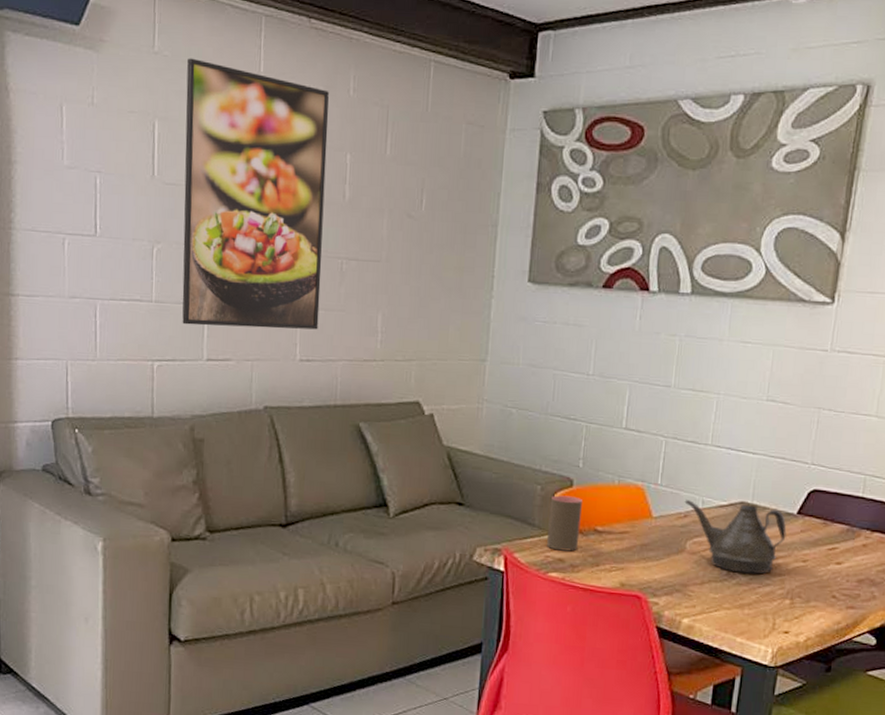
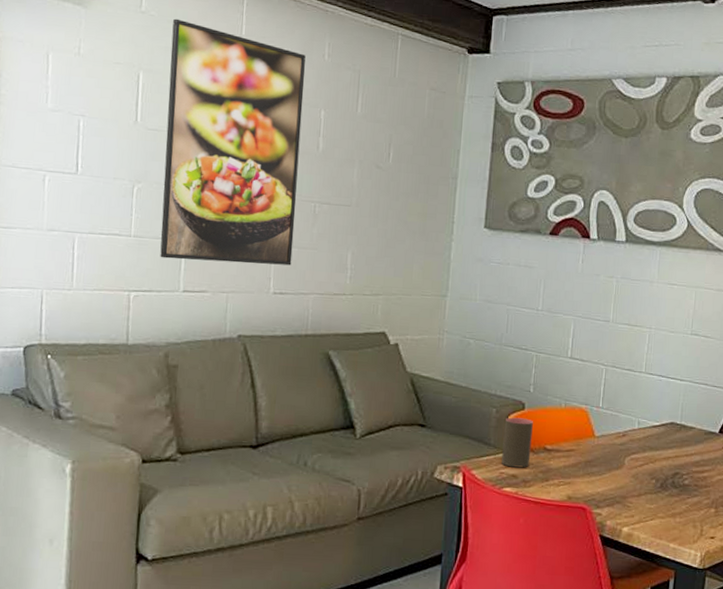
teapot: present [684,500,787,574] -> none [623,421,711,486]

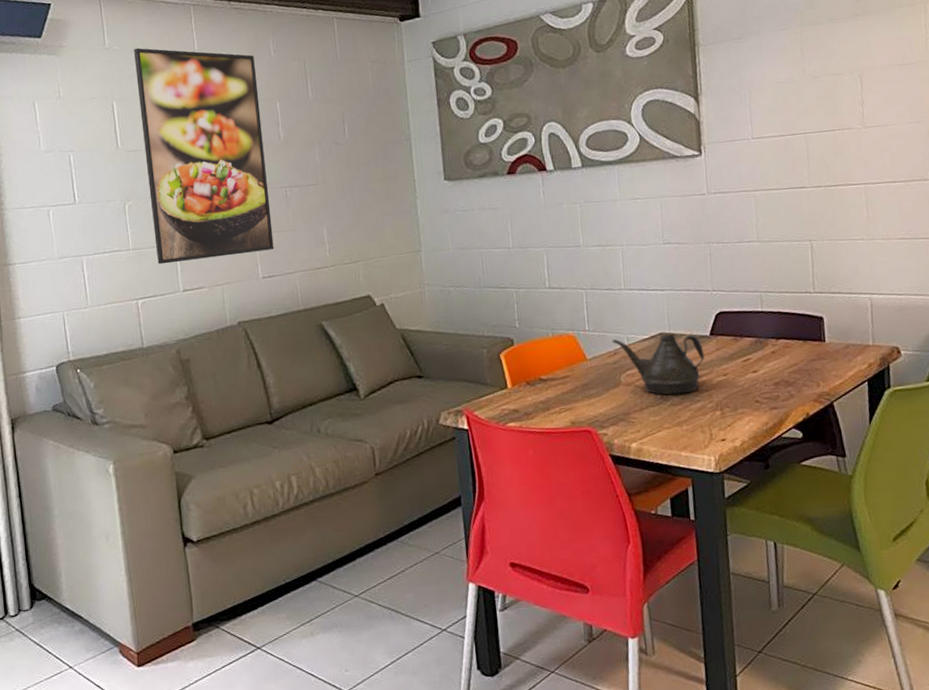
cup: present [501,417,533,468] -> none [497,353,529,403]
teapot: none [623,421,711,486] -> present [612,334,705,395]

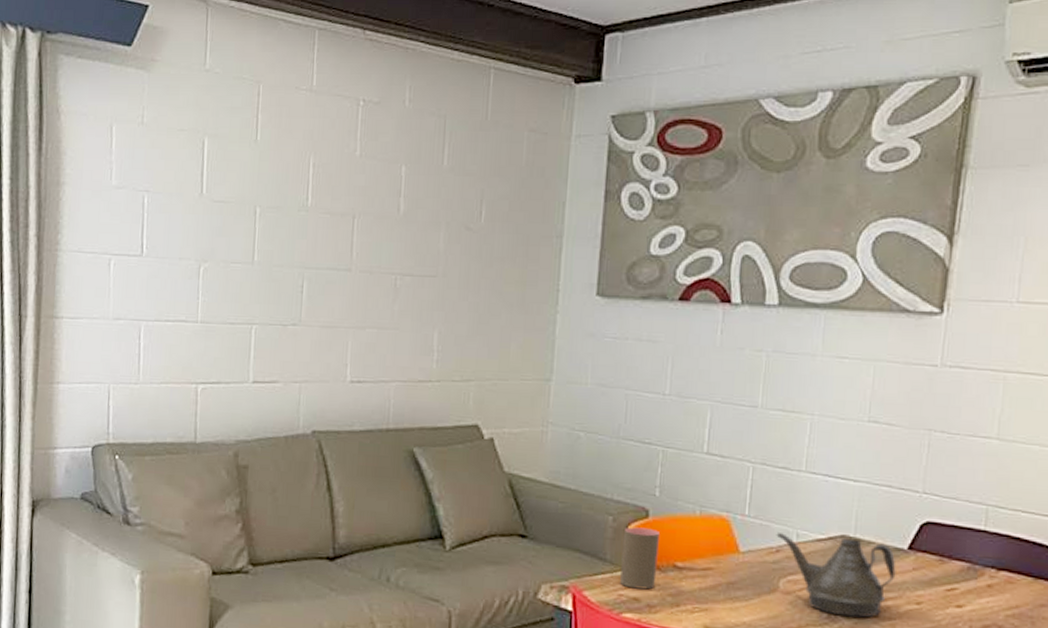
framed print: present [134,48,274,265] -> none [228,74,384,349]
cup: none [497,353,529,403] -> present [620,527,659,590]

